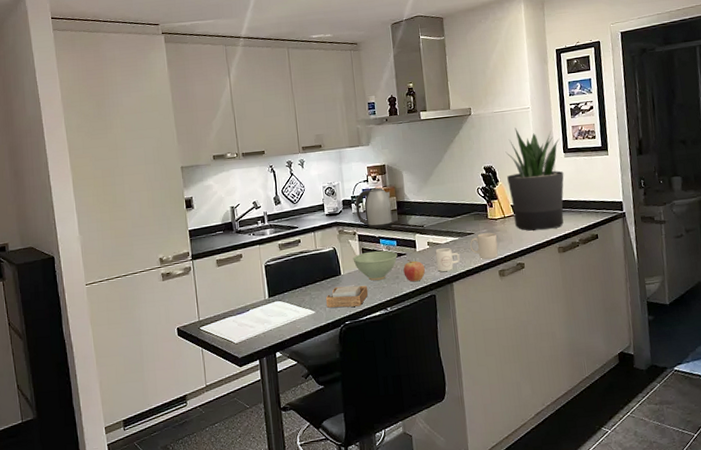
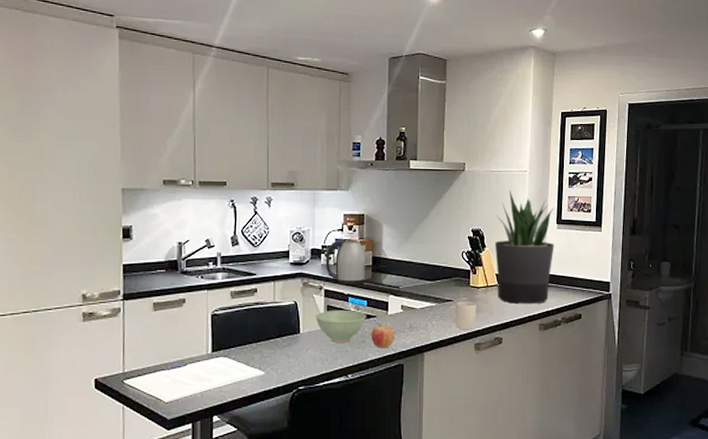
napkin holder: present [325,285,369,308] -> none [278,346,329,371]
mug: present [435,247,460,272] -> none [408,313,434,340]

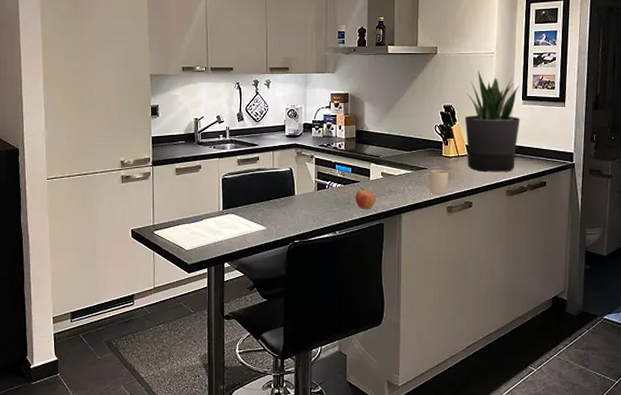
bowl: present [315,310,366,343] -> none [308,175,351,204]
kettle: present [325,239,367,286] -> none [315,115,351,155]

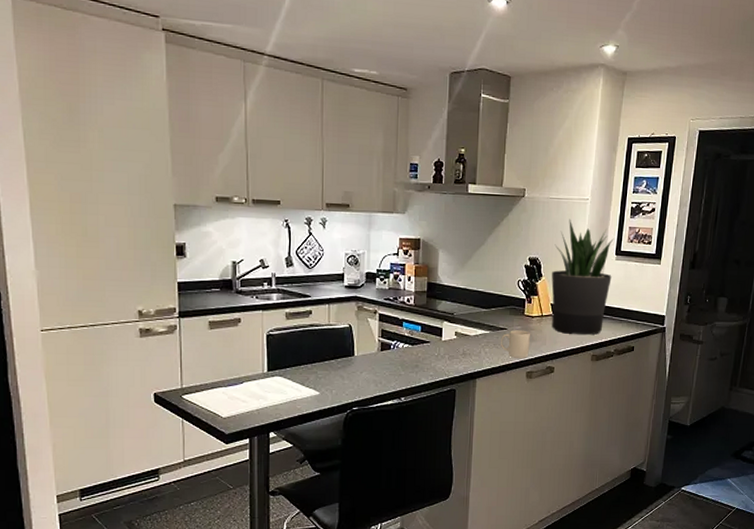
fruit: present [355,187,377,209] -> none [424,349,449,373]

